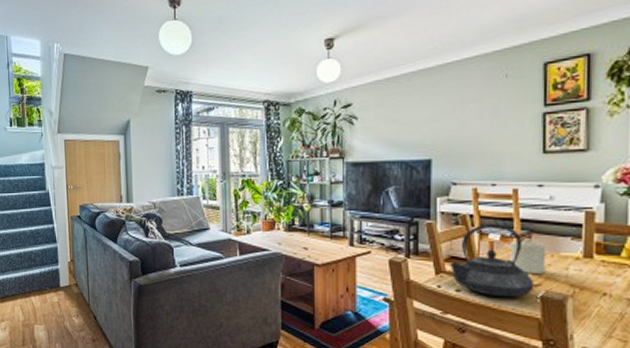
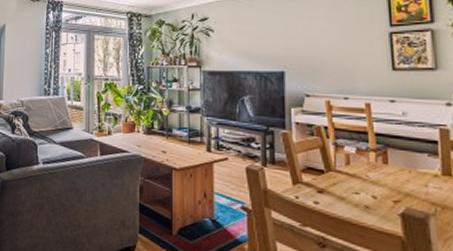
teapot: present [450,224,534,298] -> none [307,136,394,213]
candle: present [510,238,546,274] -> none [366,152,405,190]

